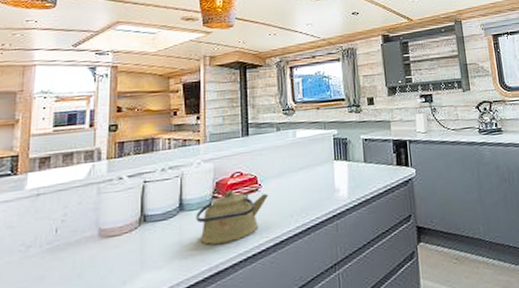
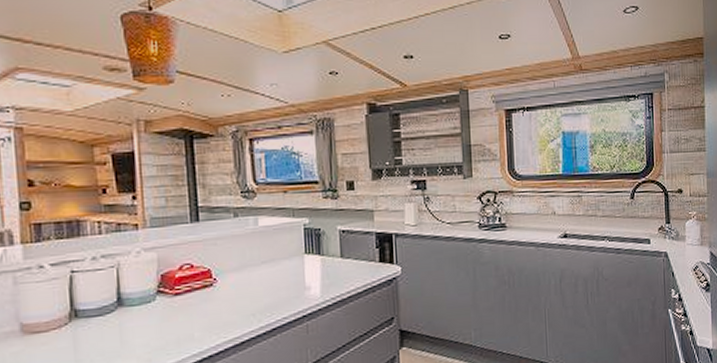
kettle: present [196,189,269,245] -> none [138,283,226,344]

